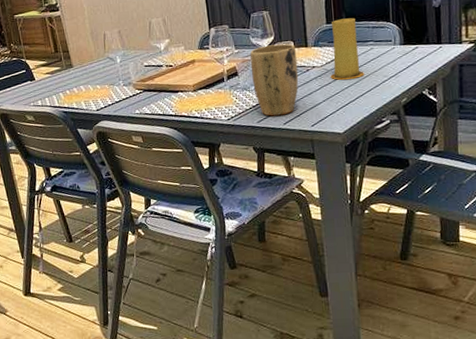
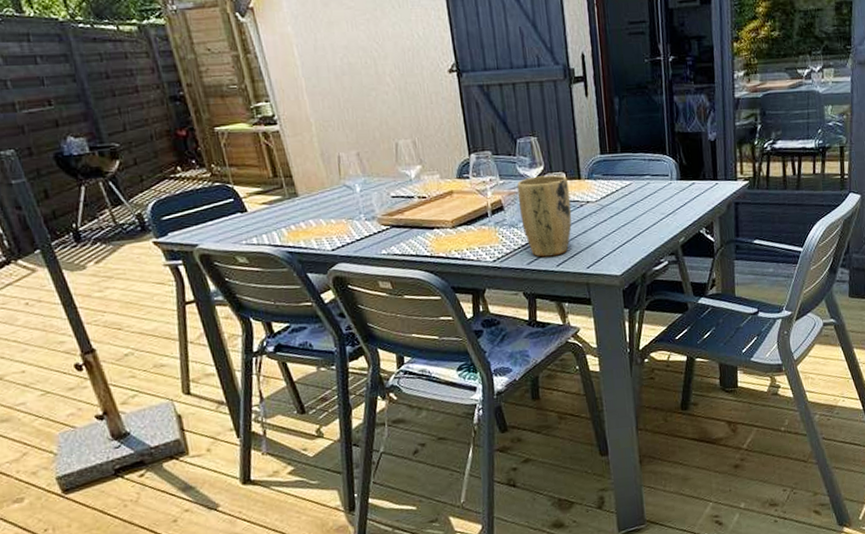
candle: present [330,18,364,80] -> none [606,148,641,217]

